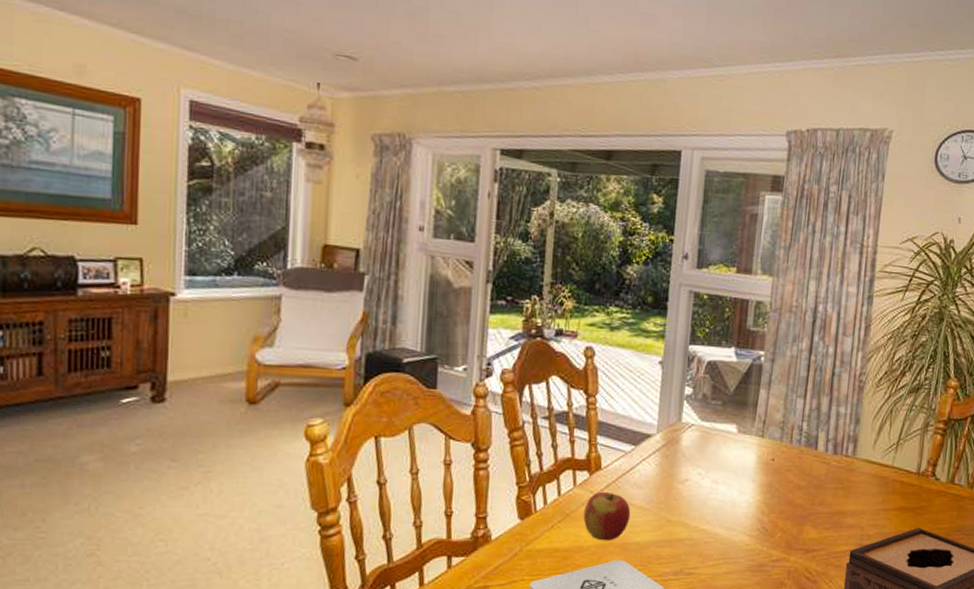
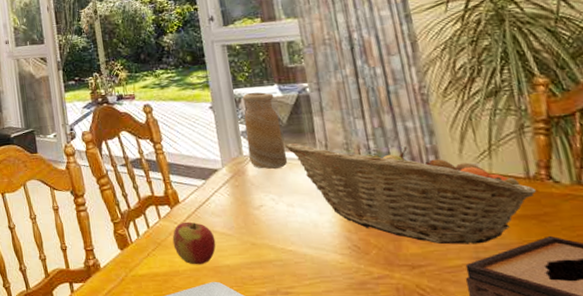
vase: none [687,352,729,441] -> present [242,92,288,169]
fruit basket: none [726,414,921,532] -> present [285,142,537,245]

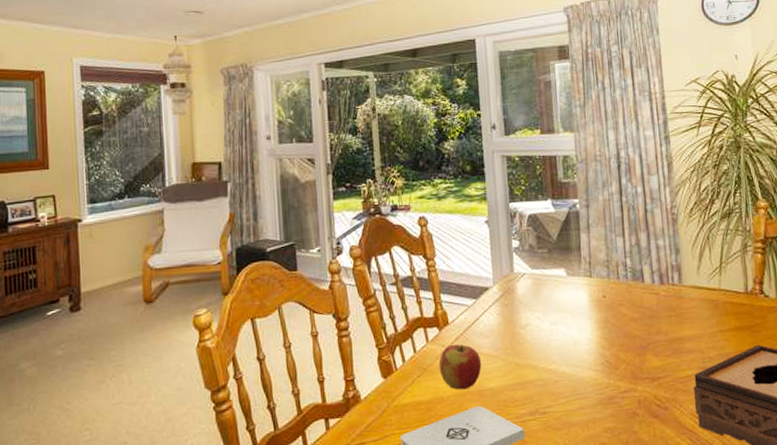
vase: present [242,92,288,169] -> none [517,207,555,287]
fruit basket: present [285,142,537,245] -> none [554,259,752,357]

